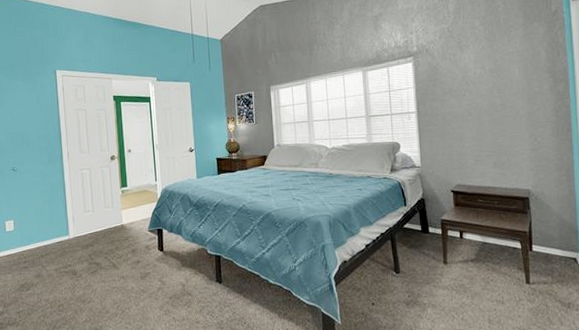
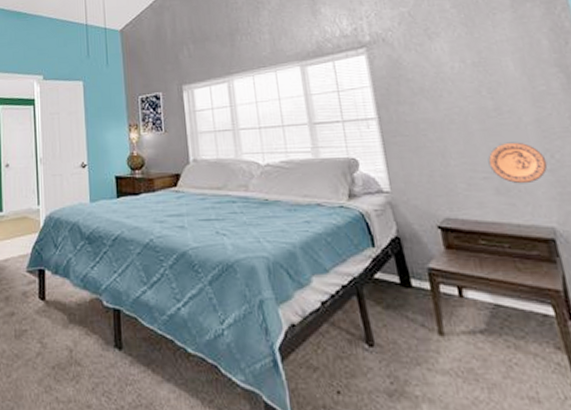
decorative plate: none [491,129,532,160] -> present [487,142,548,184]

